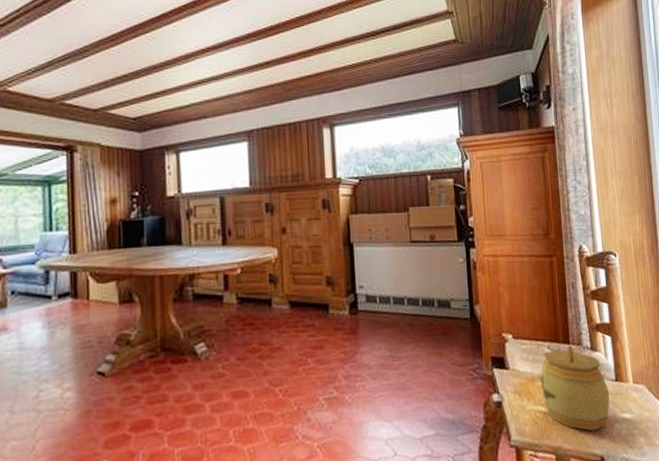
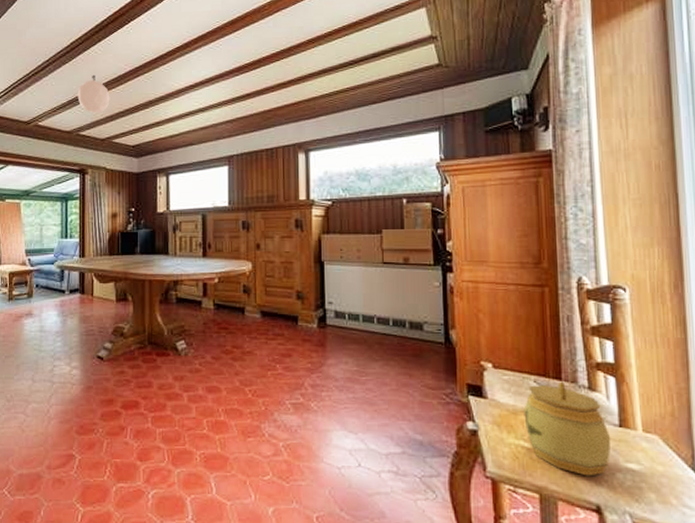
pendant lamp: none [60,31,103,78] -> present [77,74,110,114]

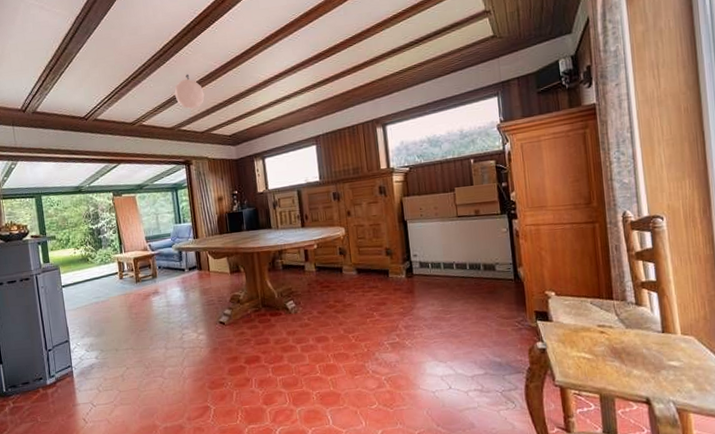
jar: present [523,381,611,476] -> none [583,301,656,376]

